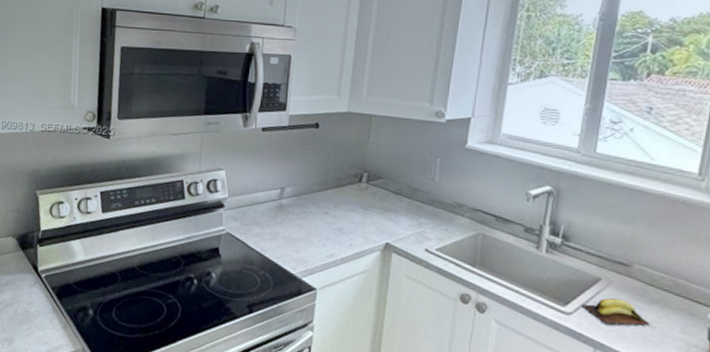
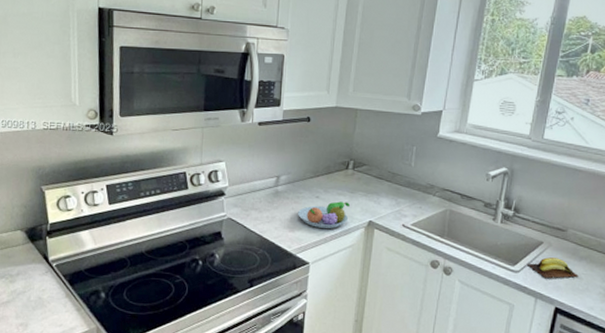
fruit bowl: none [304,219,364,250] -> present [298,201,351,229]

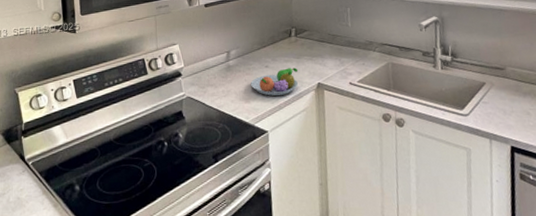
banana: present [527,257,578,278] -> none [475,96,527,118]

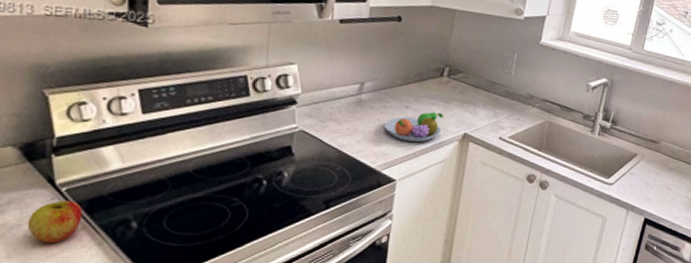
apple: none [9,172,43,207] -> present [27,201,83,243]

